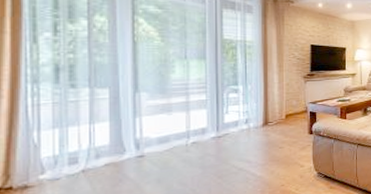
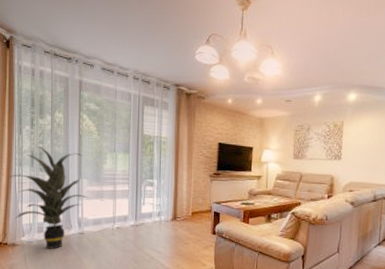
indoor plant: none [17,57,149,183] -> present [11,146,88,249]

